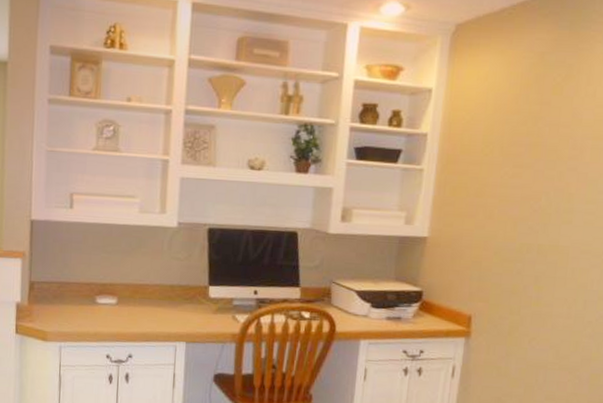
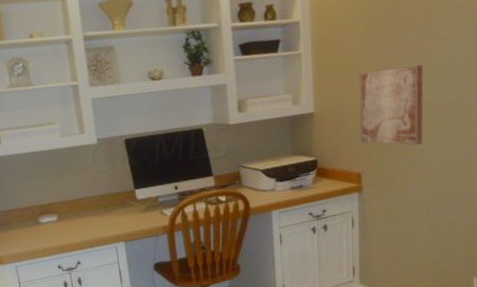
wall art: none [478,202,564,297] -> present [359,65,424,146]

